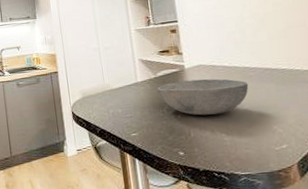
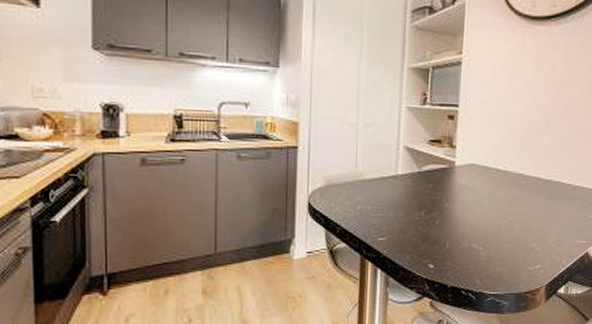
bowl: present [157,78,249,116] -> none [419,180,518,224]

